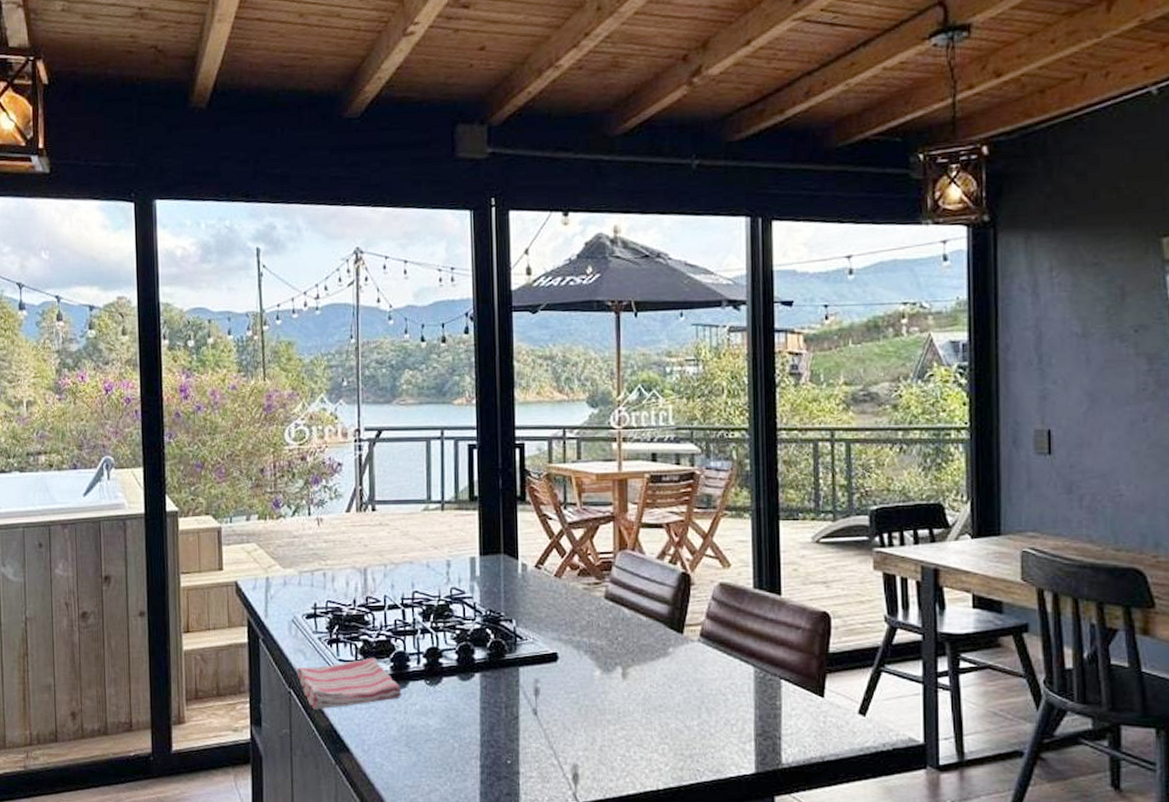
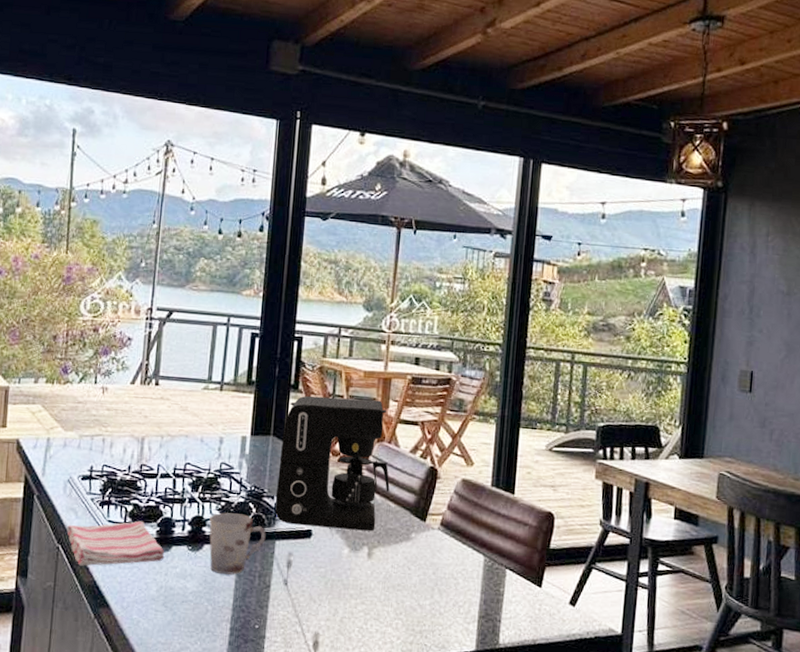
cup: none [445,641,508,708] -> present [209,512,266,575]
coffee maker: none [513,504,638,649] -> present [275,395,390,532]

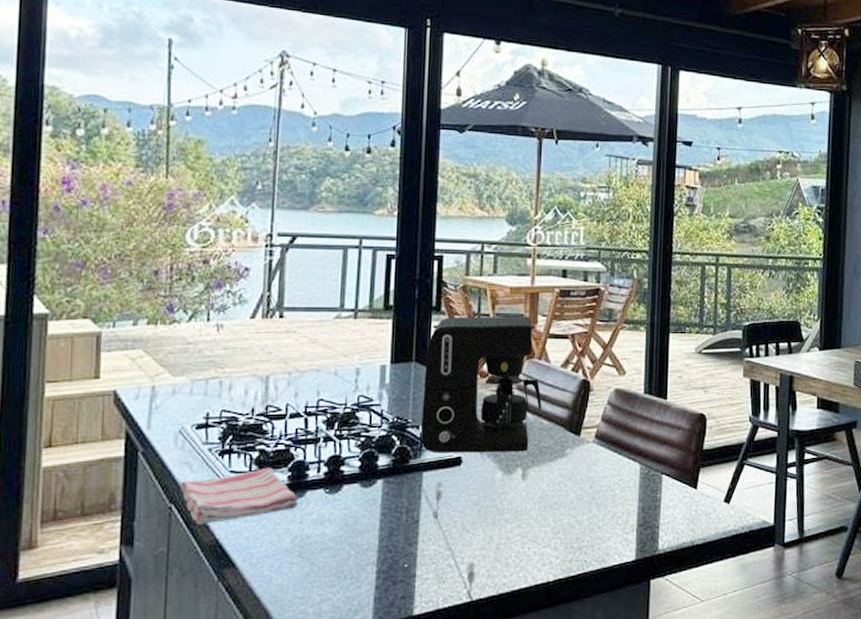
cup: present [209,512,266,575] -> none [348,448,412,514]

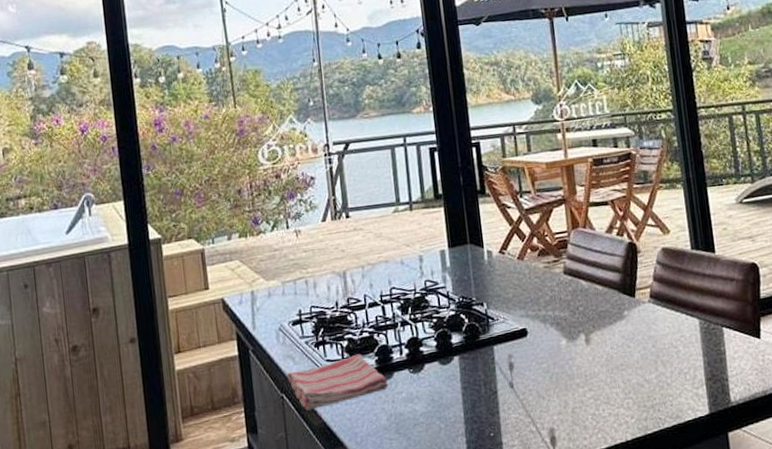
coffee maker: present [420,316,542,453] -> none [479,188,594,327]

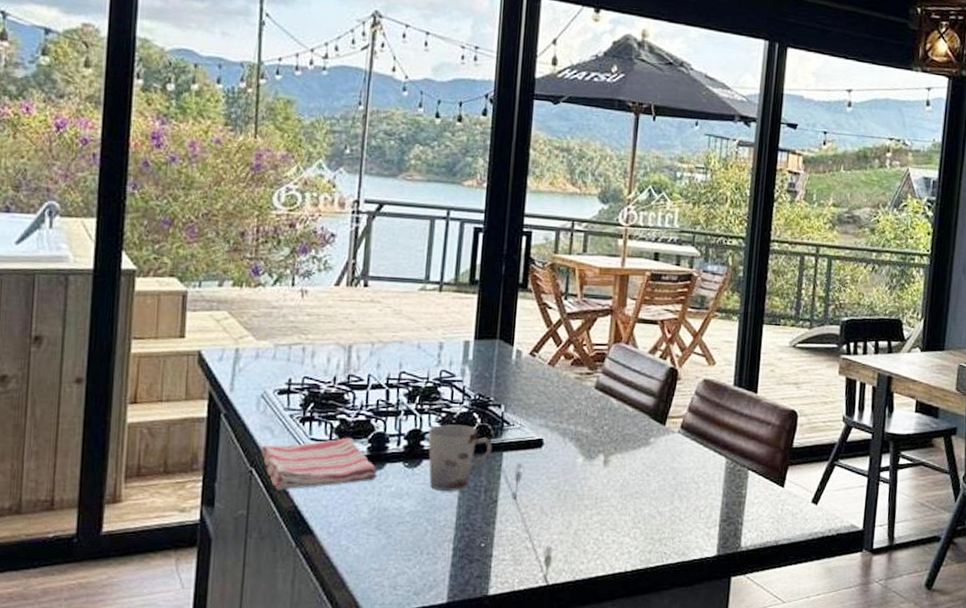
cup: none [425,326,484,390] -> present [428,424,493,491]

